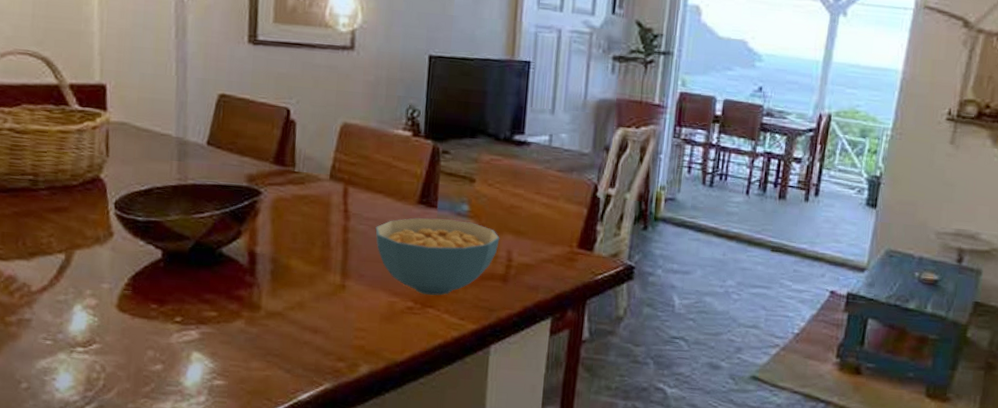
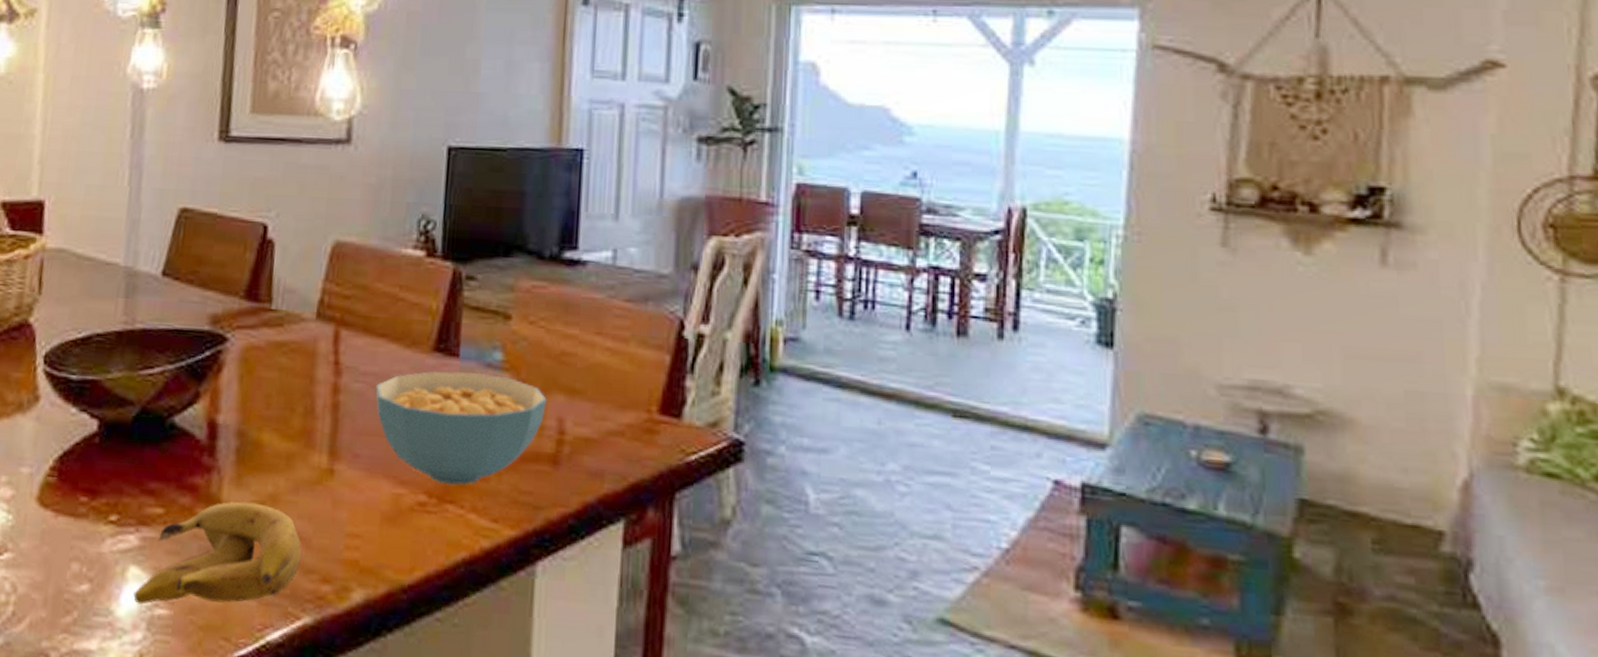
banana: none [197,307,322,378] -> present [133,501,302,605]

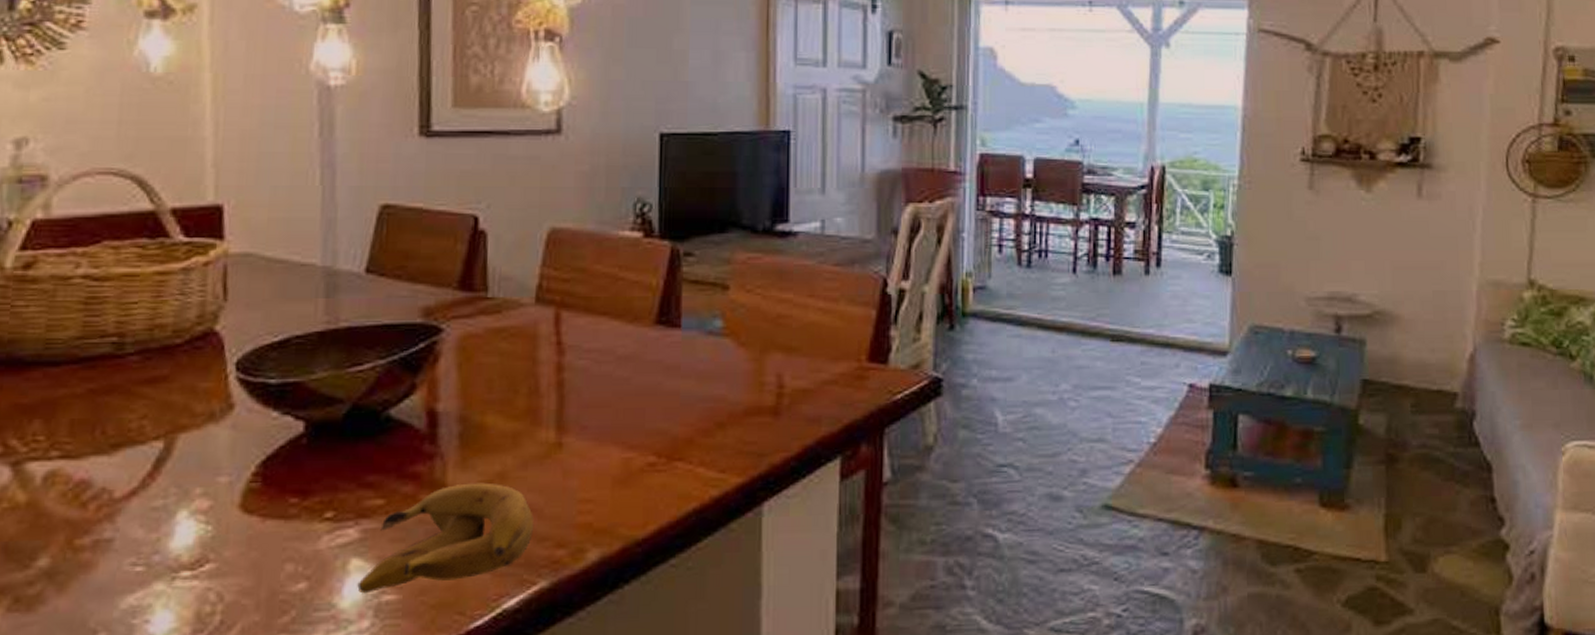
cereal bowl: present [375,370,547,486] -> none [600,340,766,445]

